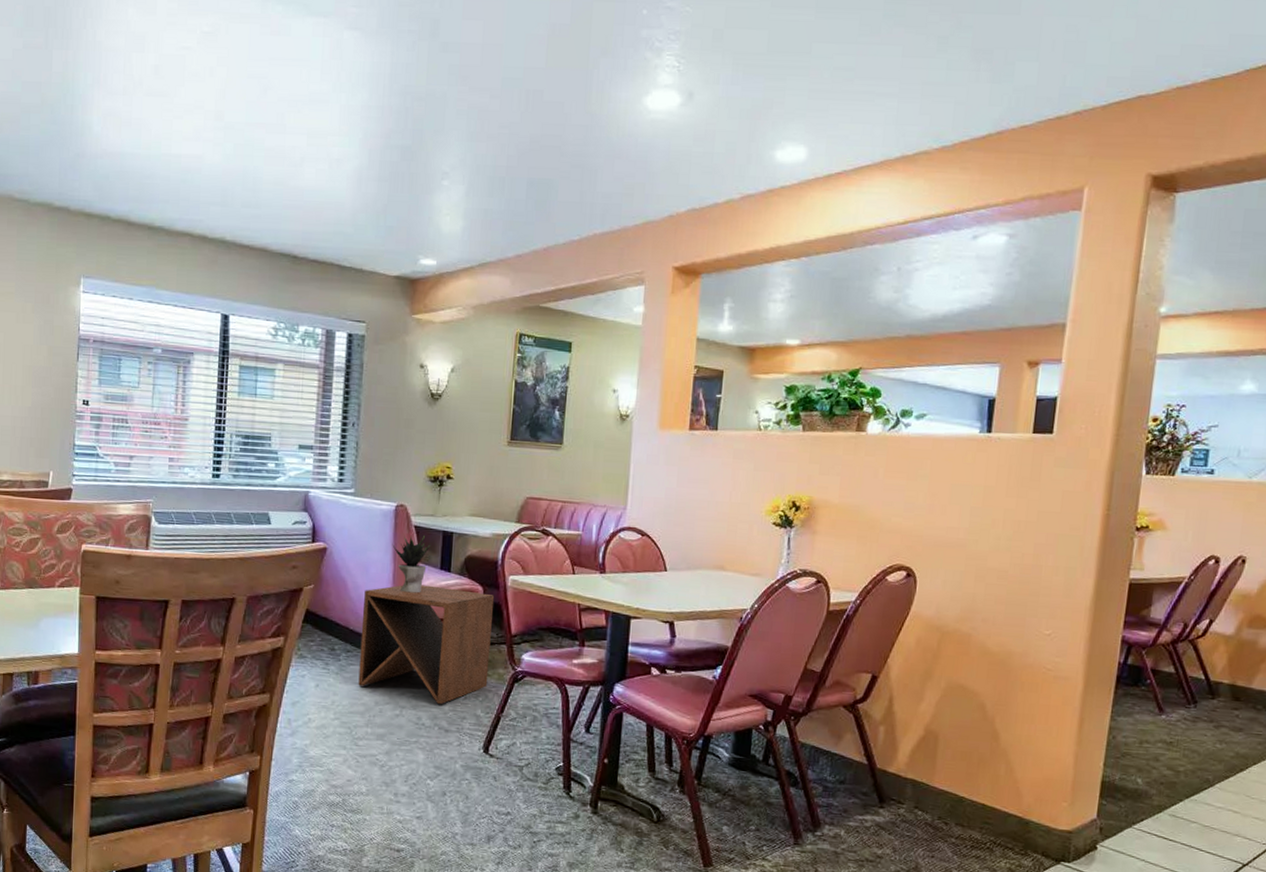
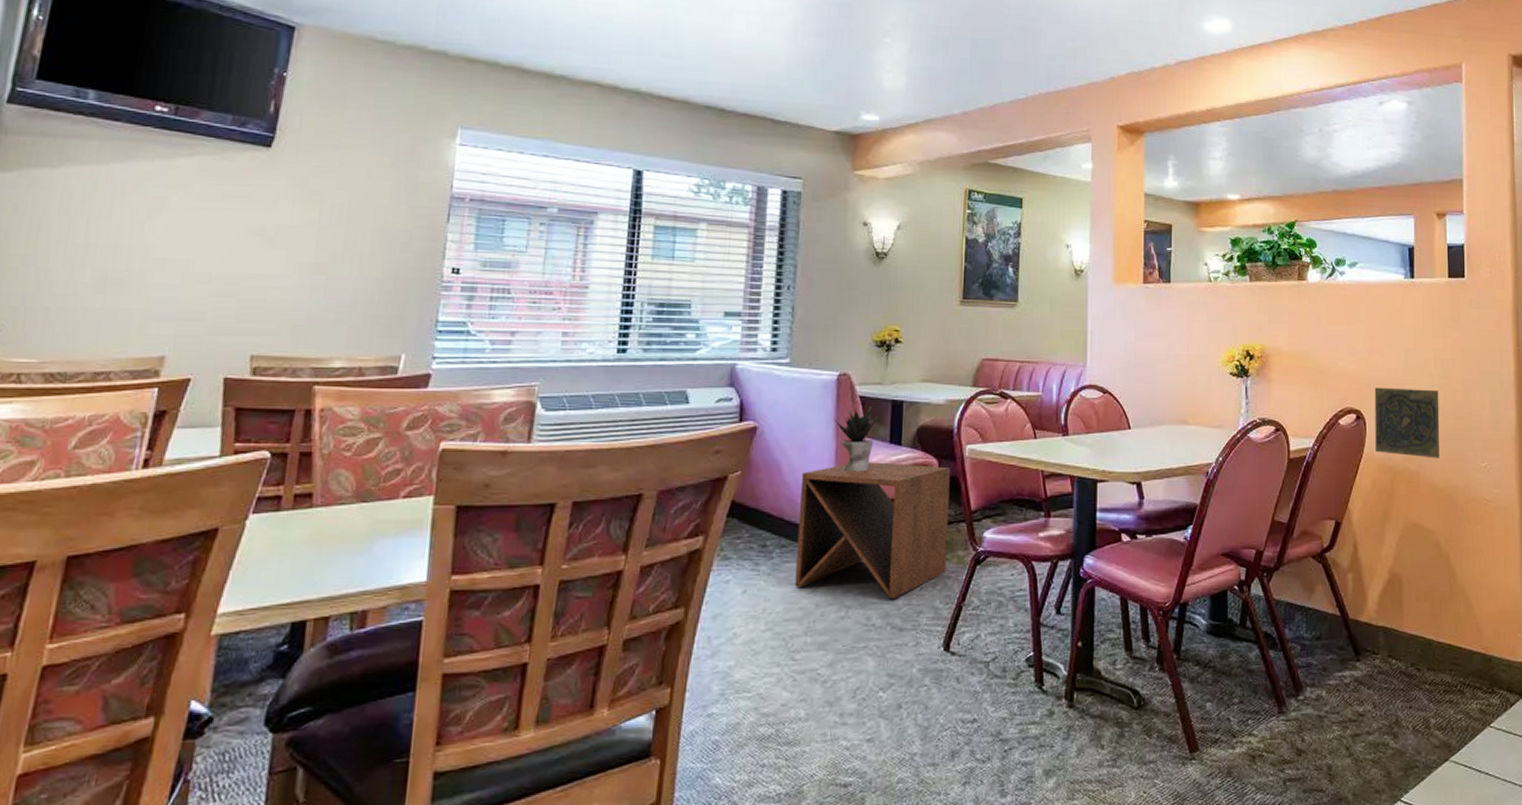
decorative tile: none [924,545,1005,622] -> present [1374,387,1440,458]

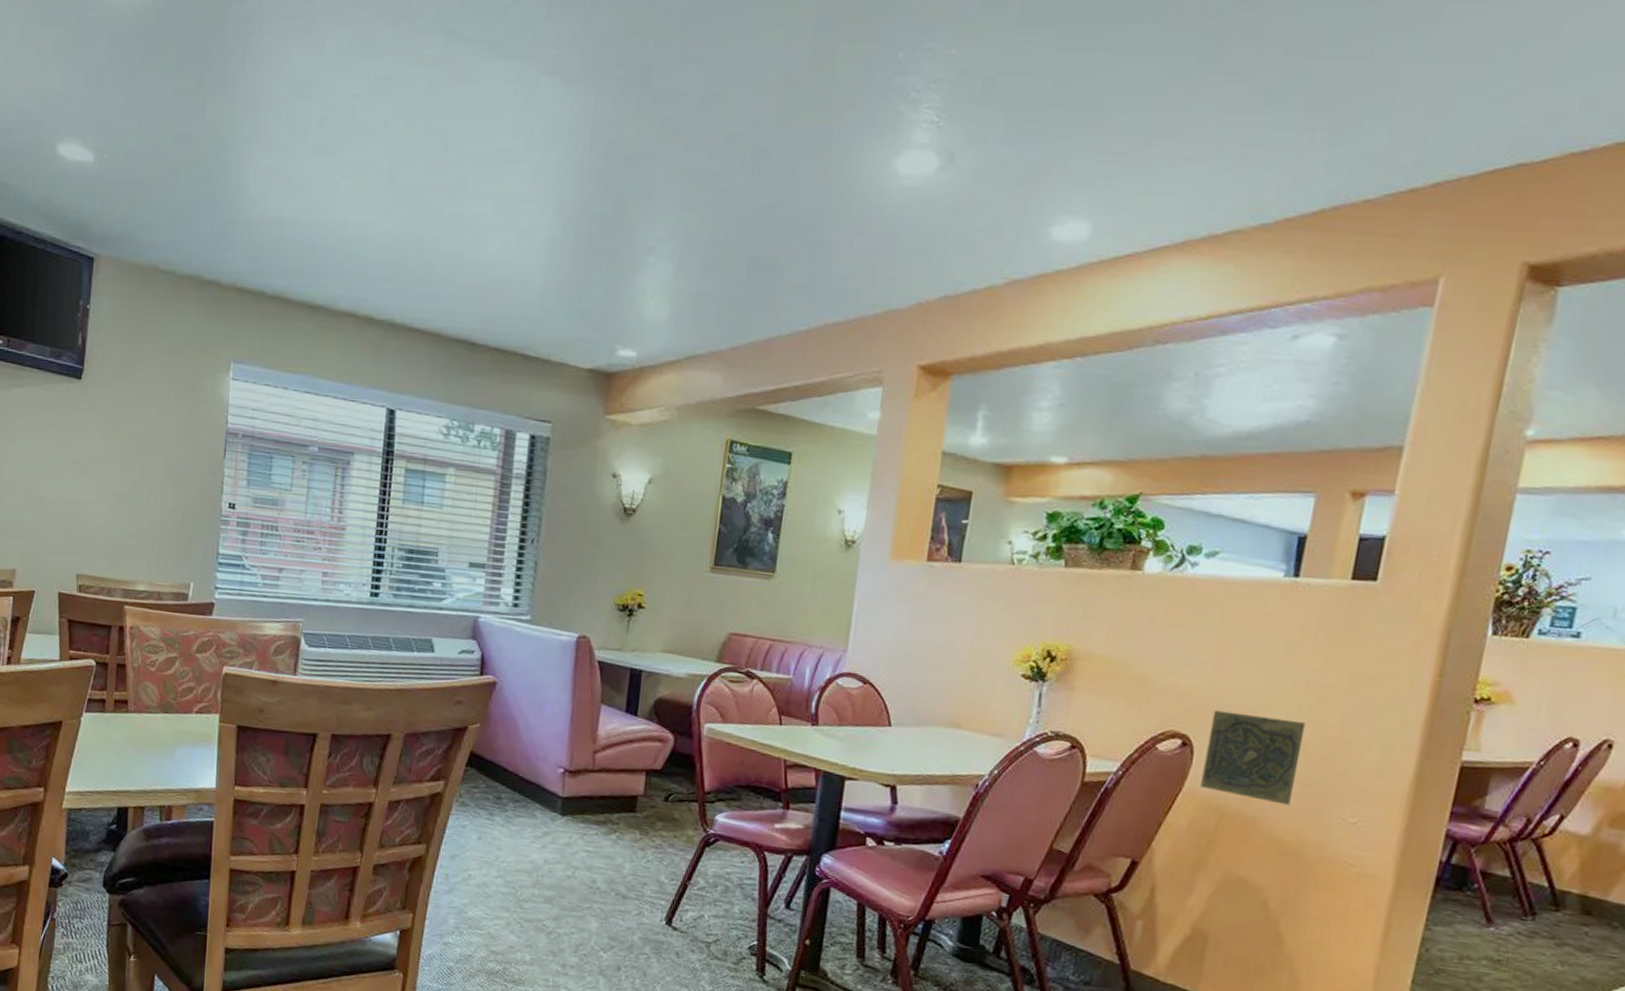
side table: present [795,462,951,600] -> none [526,728,687,868]
potted plant: present [834,405,878,472] -> none [571,671,616,739]

